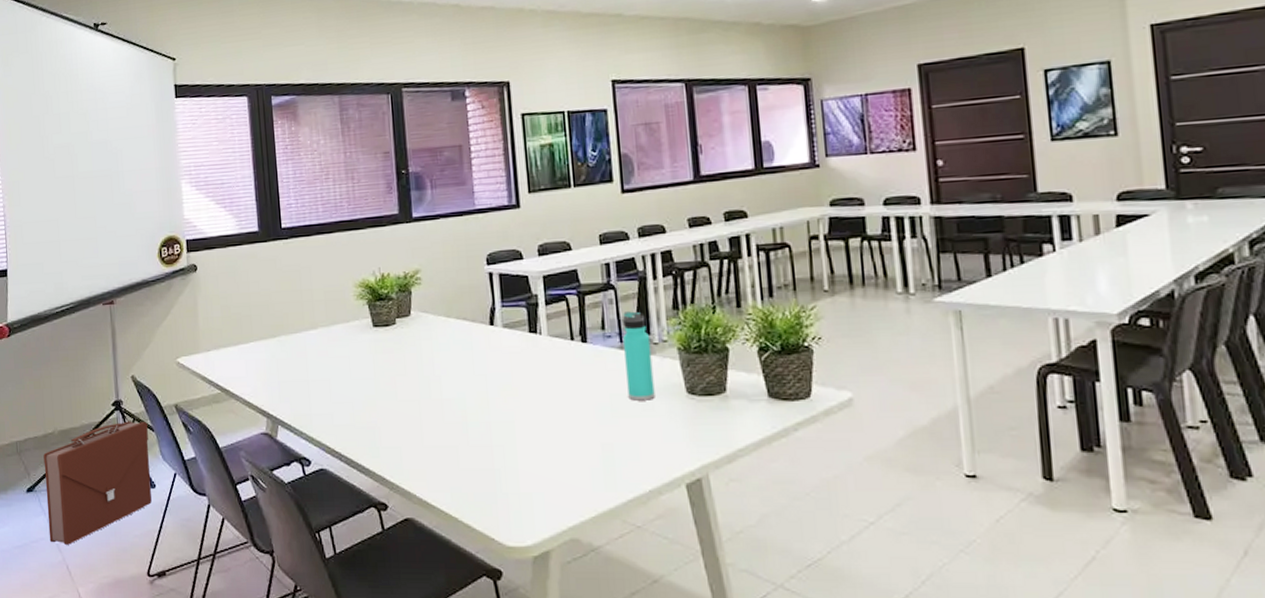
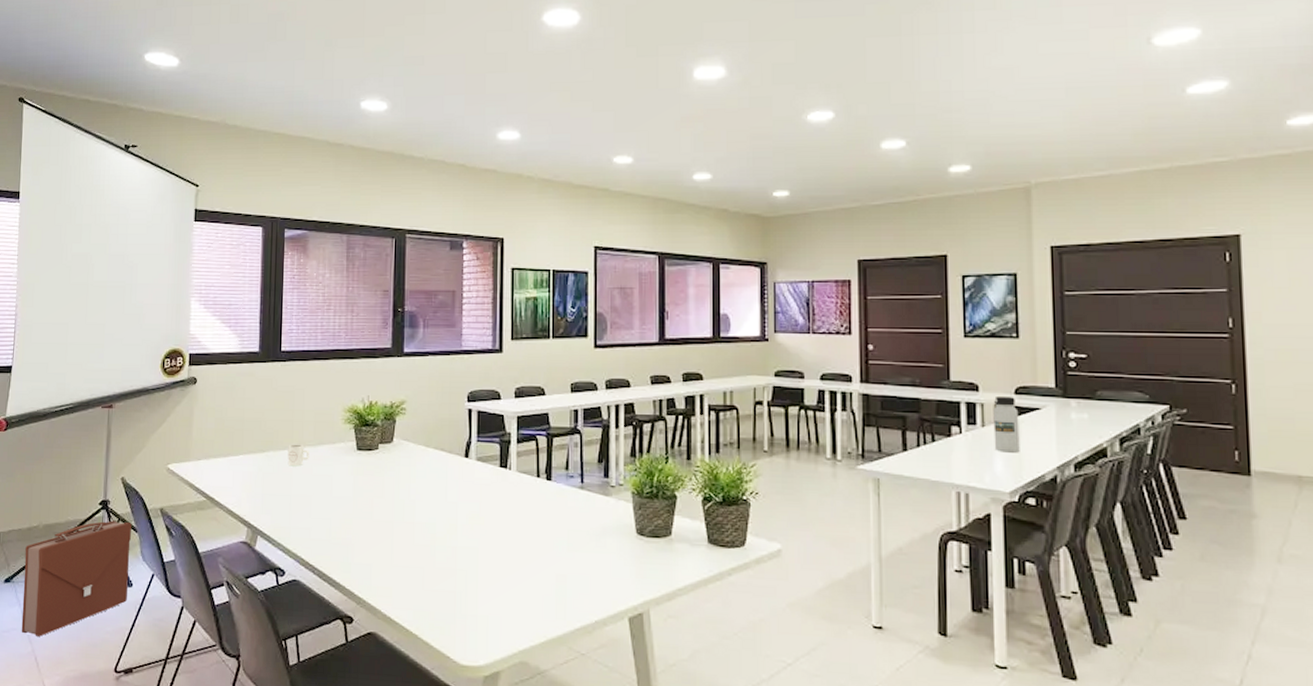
mug: none [300,325,325,350] -> present [288,444,310,467]
thermos bottle: present [622,311,655,401] -> none [584,455,608,538]
water bottle: none [1091,203,1127,269] -> present [993,395,1020,453]

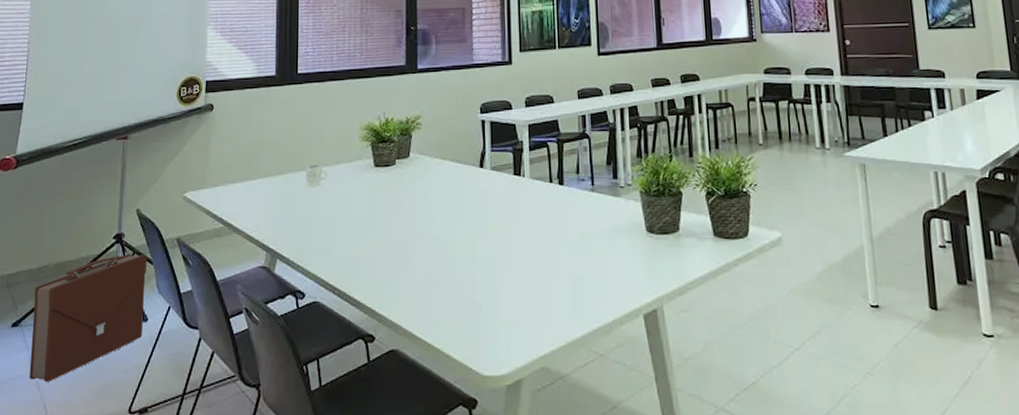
water bottle: present [993,395,1020,453] -> none [959,80,986,133]

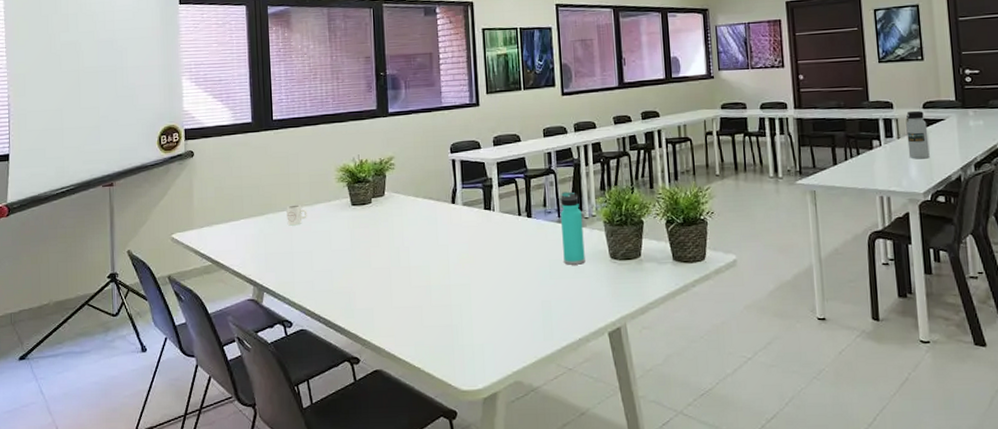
briefcase: present [29,254,147,382] -> none [37,291,142,407]
thermos bottle: none [594,158,620,238] -> present [560,191,585,265]
water bottle: none [959,80,986,133] -> present [906,110,930,159]

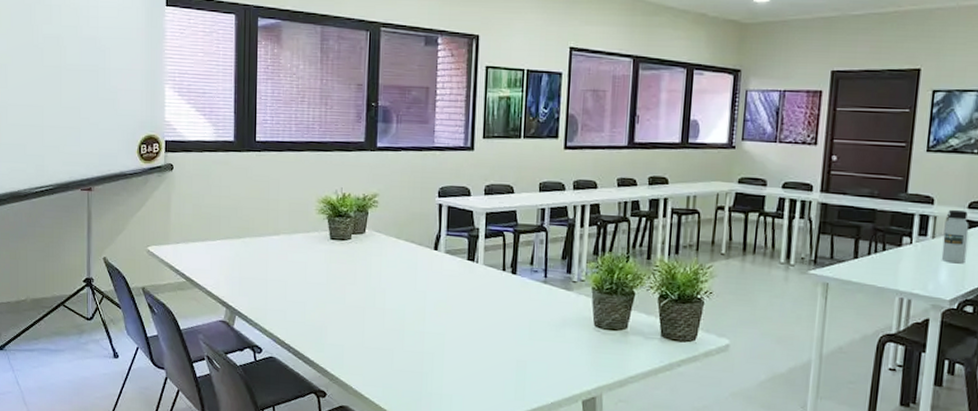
mug: present [286,204,308,226] -> none [263,231,285,253]
thermos bottle: present [560,191,585,265] -> none [545,252,571,329]

